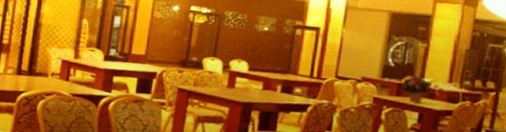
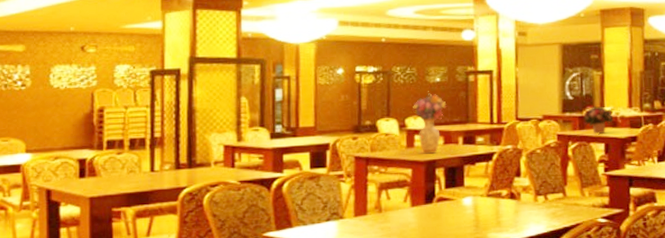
flower arrangement: none [239,38,272,97] -> present [413,91,448,154]

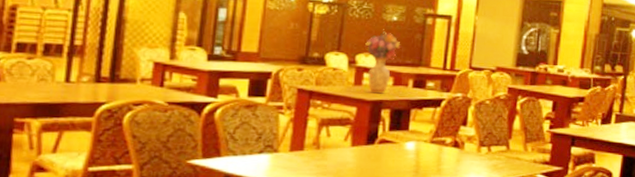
bouquet: present [582,105,614,135] -> none [535,63,565,92]

